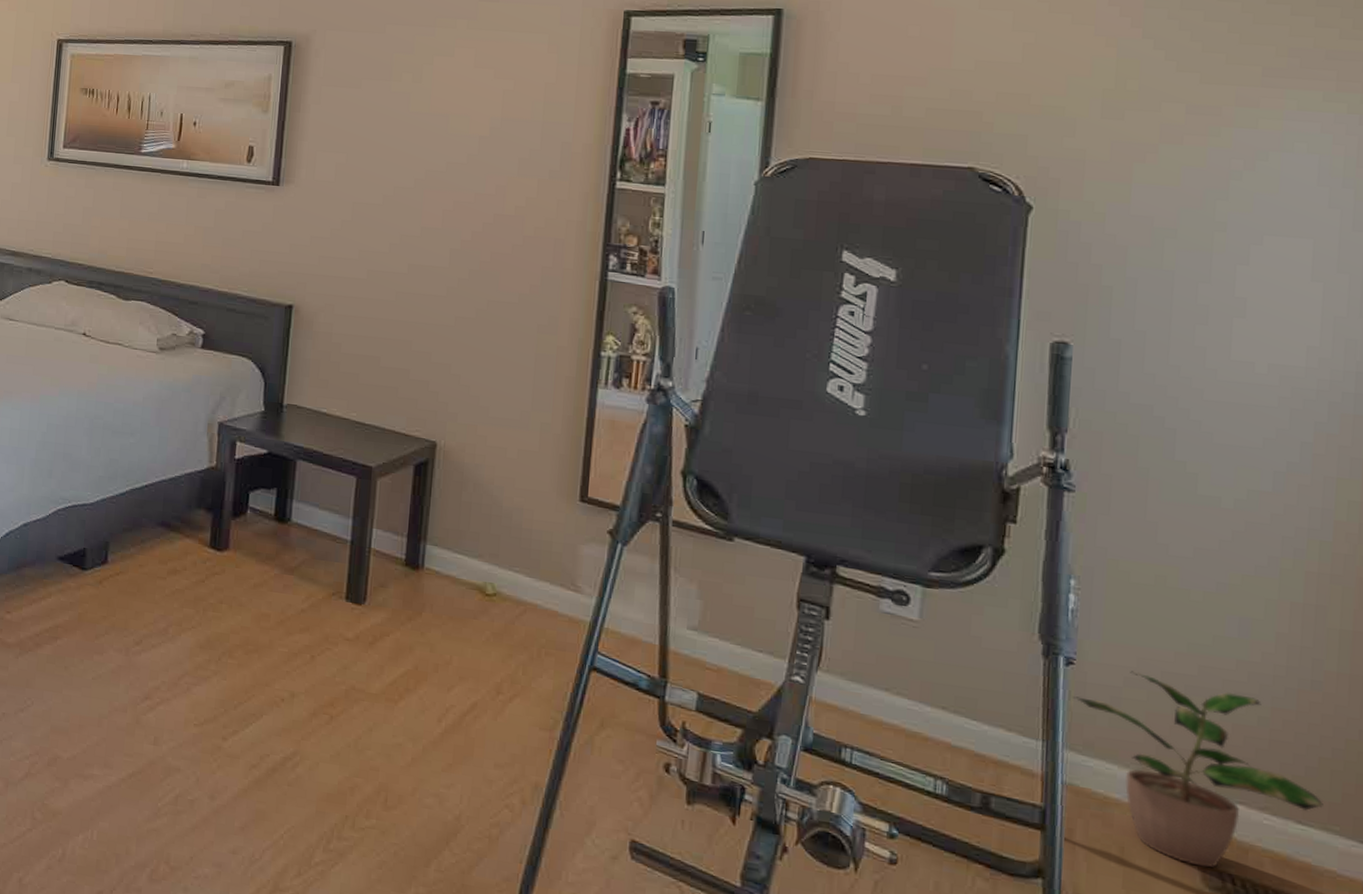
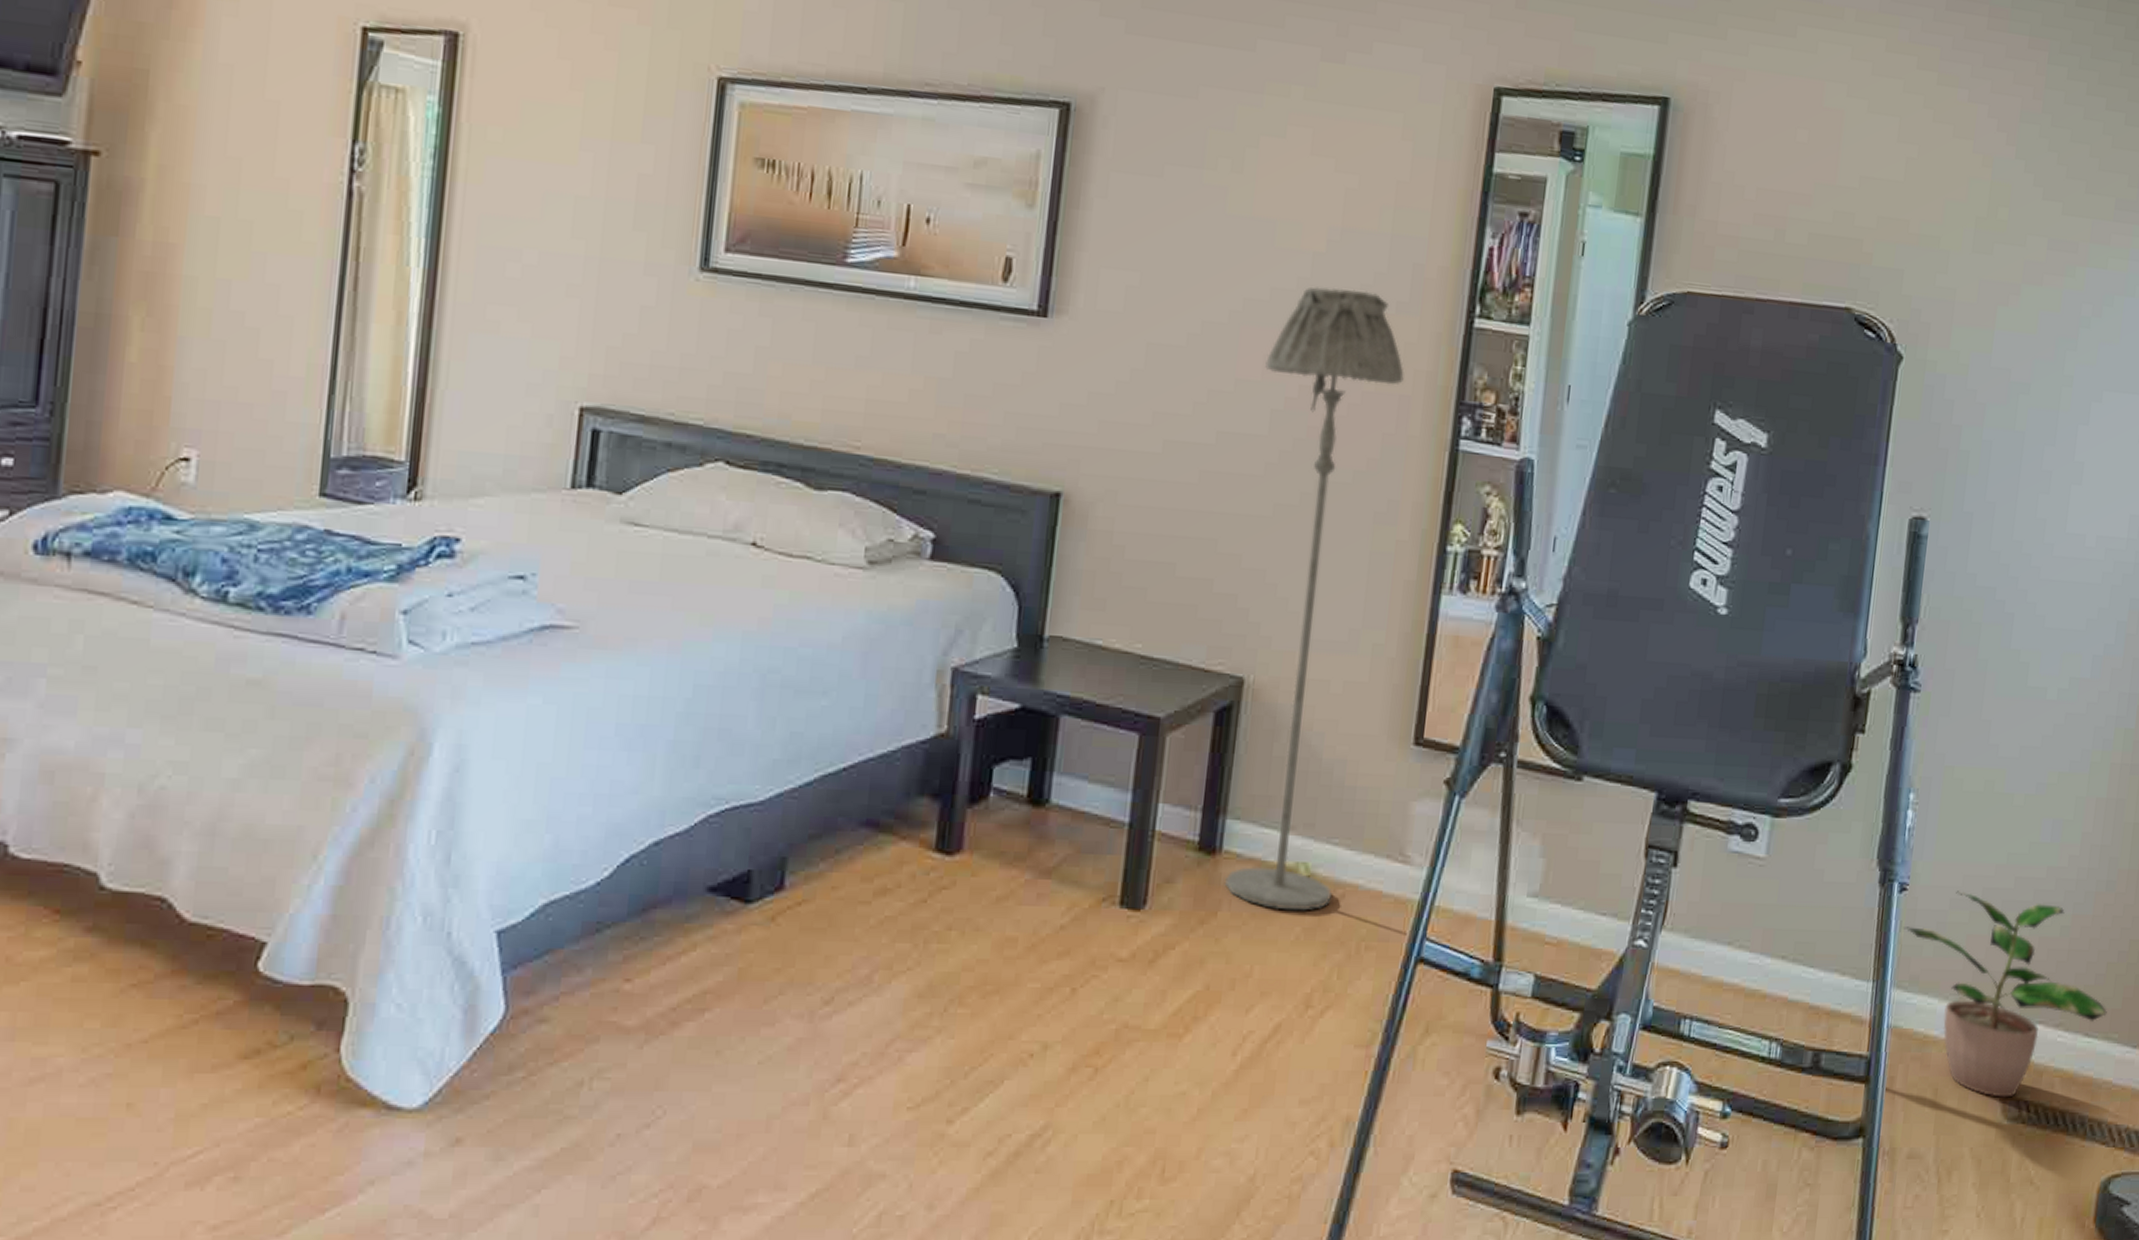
floor lamp: none [428,161,558,620] -> present [1225,287,1404,911]

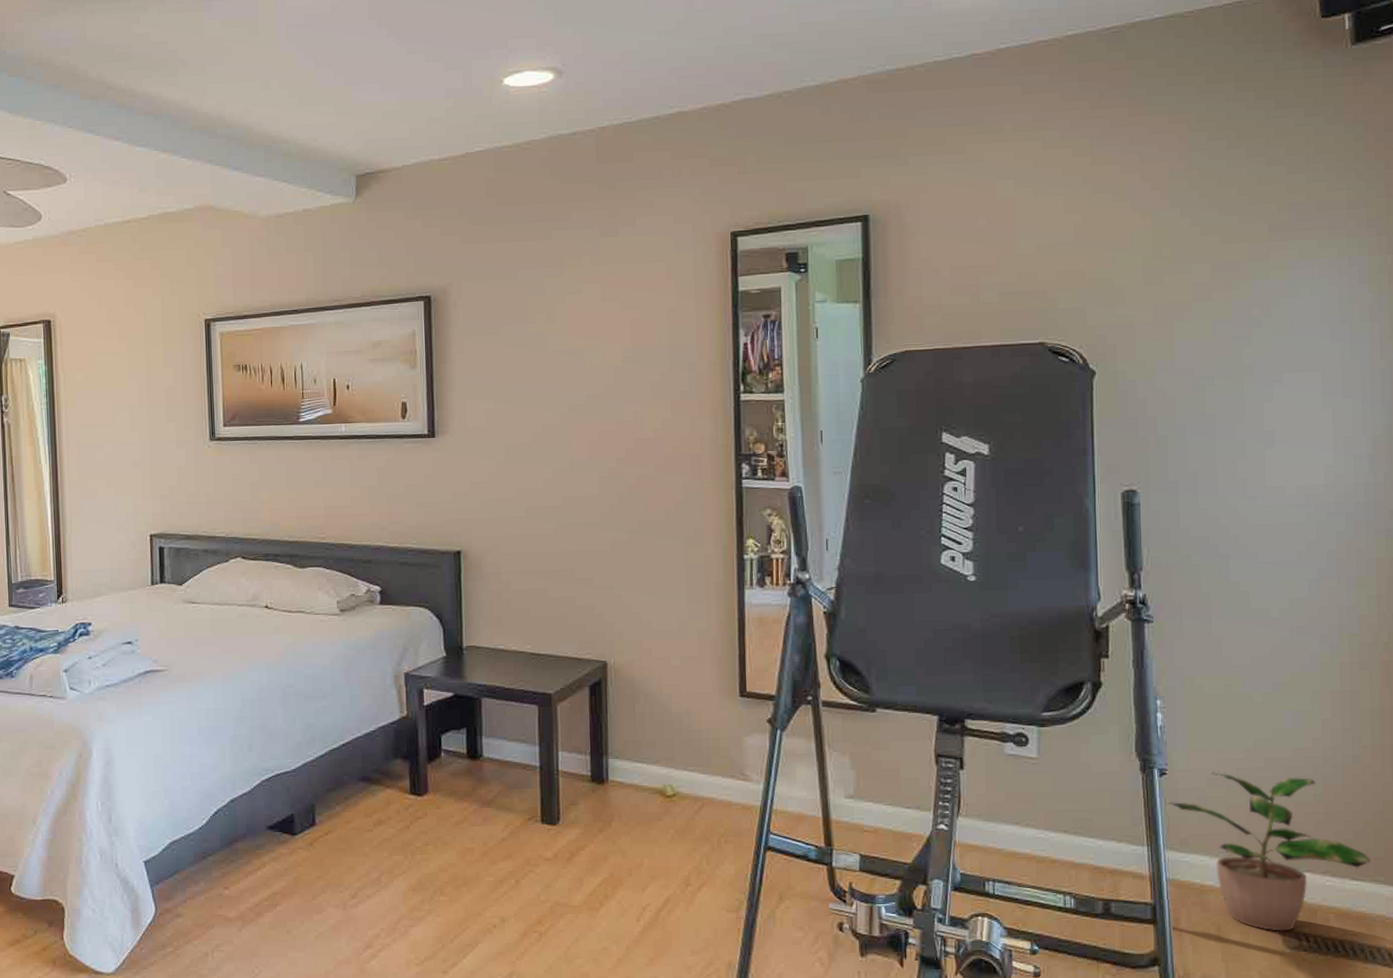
floor lamp: present [1225,287,1404,911] -> none [591,387,694,819]

